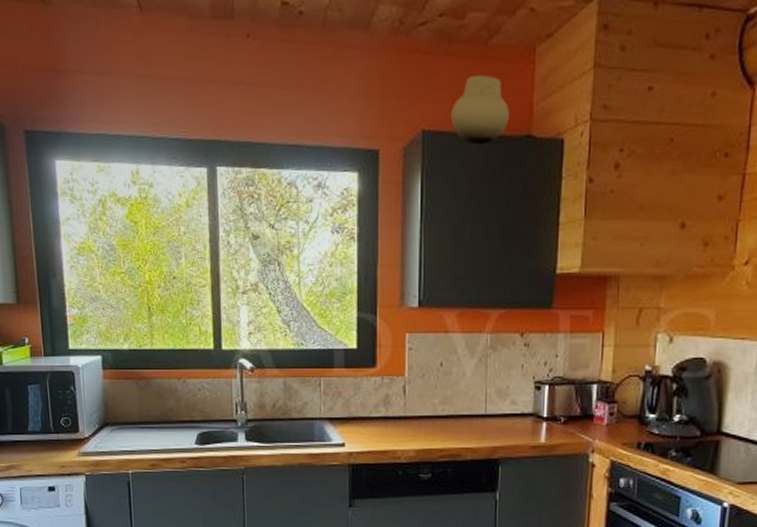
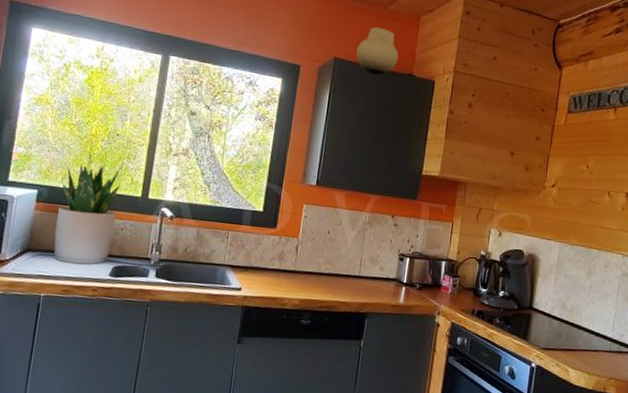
planter: none [123,312,191,434] -> present [53,161,123,265]

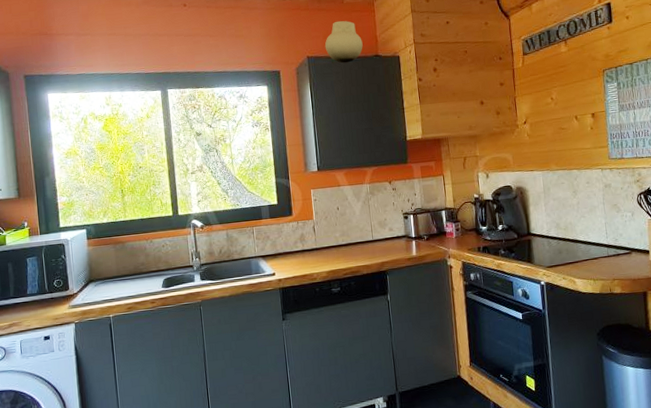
planter: present [53,161,123,265] -> none [103,192,158,285]

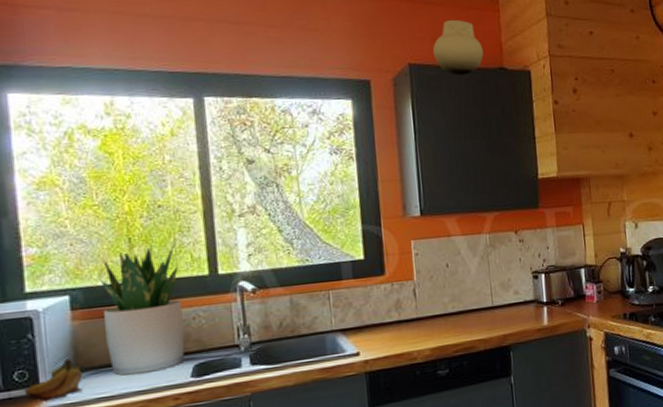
fruit: none [59,272,95,301] -> present [22,358,83,402]
planter: none [103,192,158,285] -> present [97,241,185,376]

